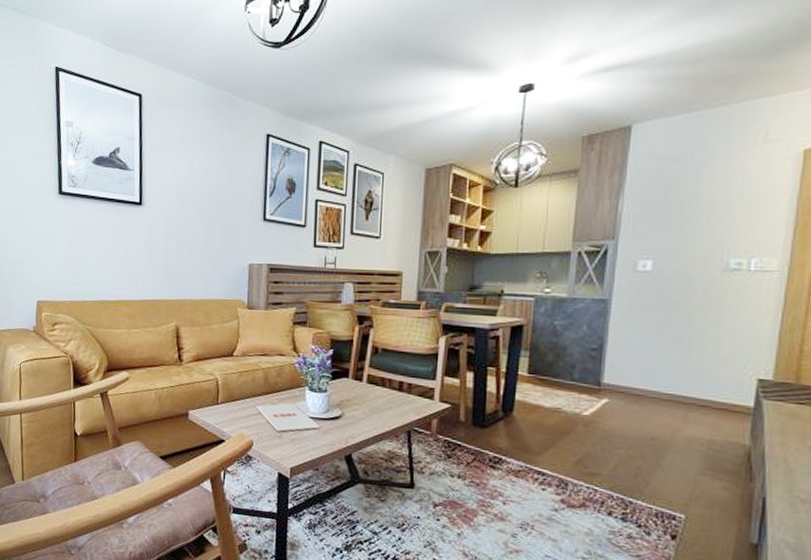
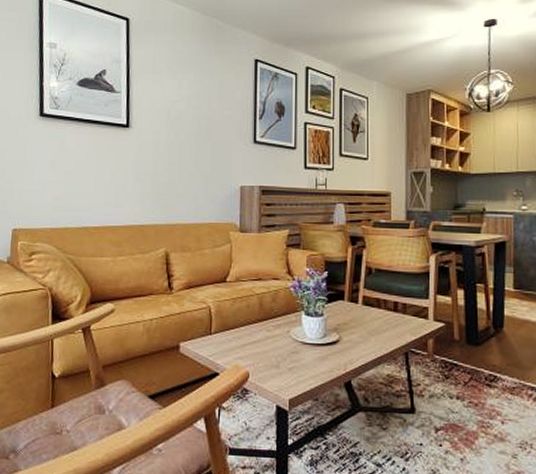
magazine: present [256,403,320,432] -> none [252,329,318,361]

